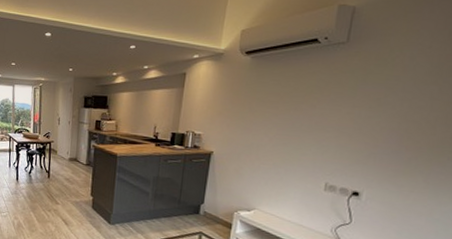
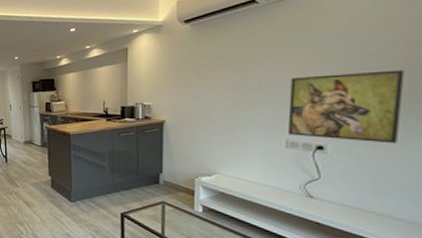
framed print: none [327,122,444,197] -> present [287,69,405,143]

